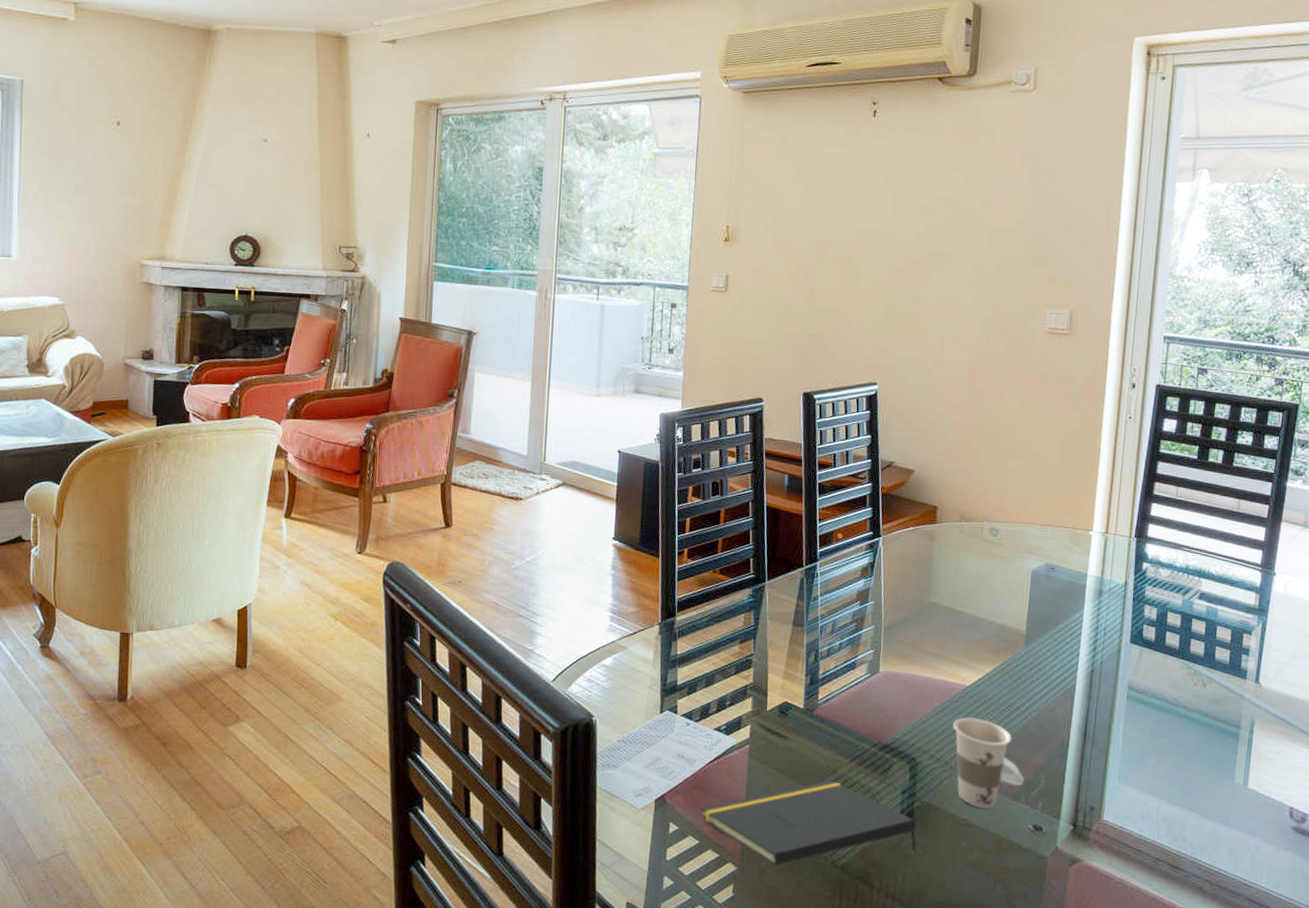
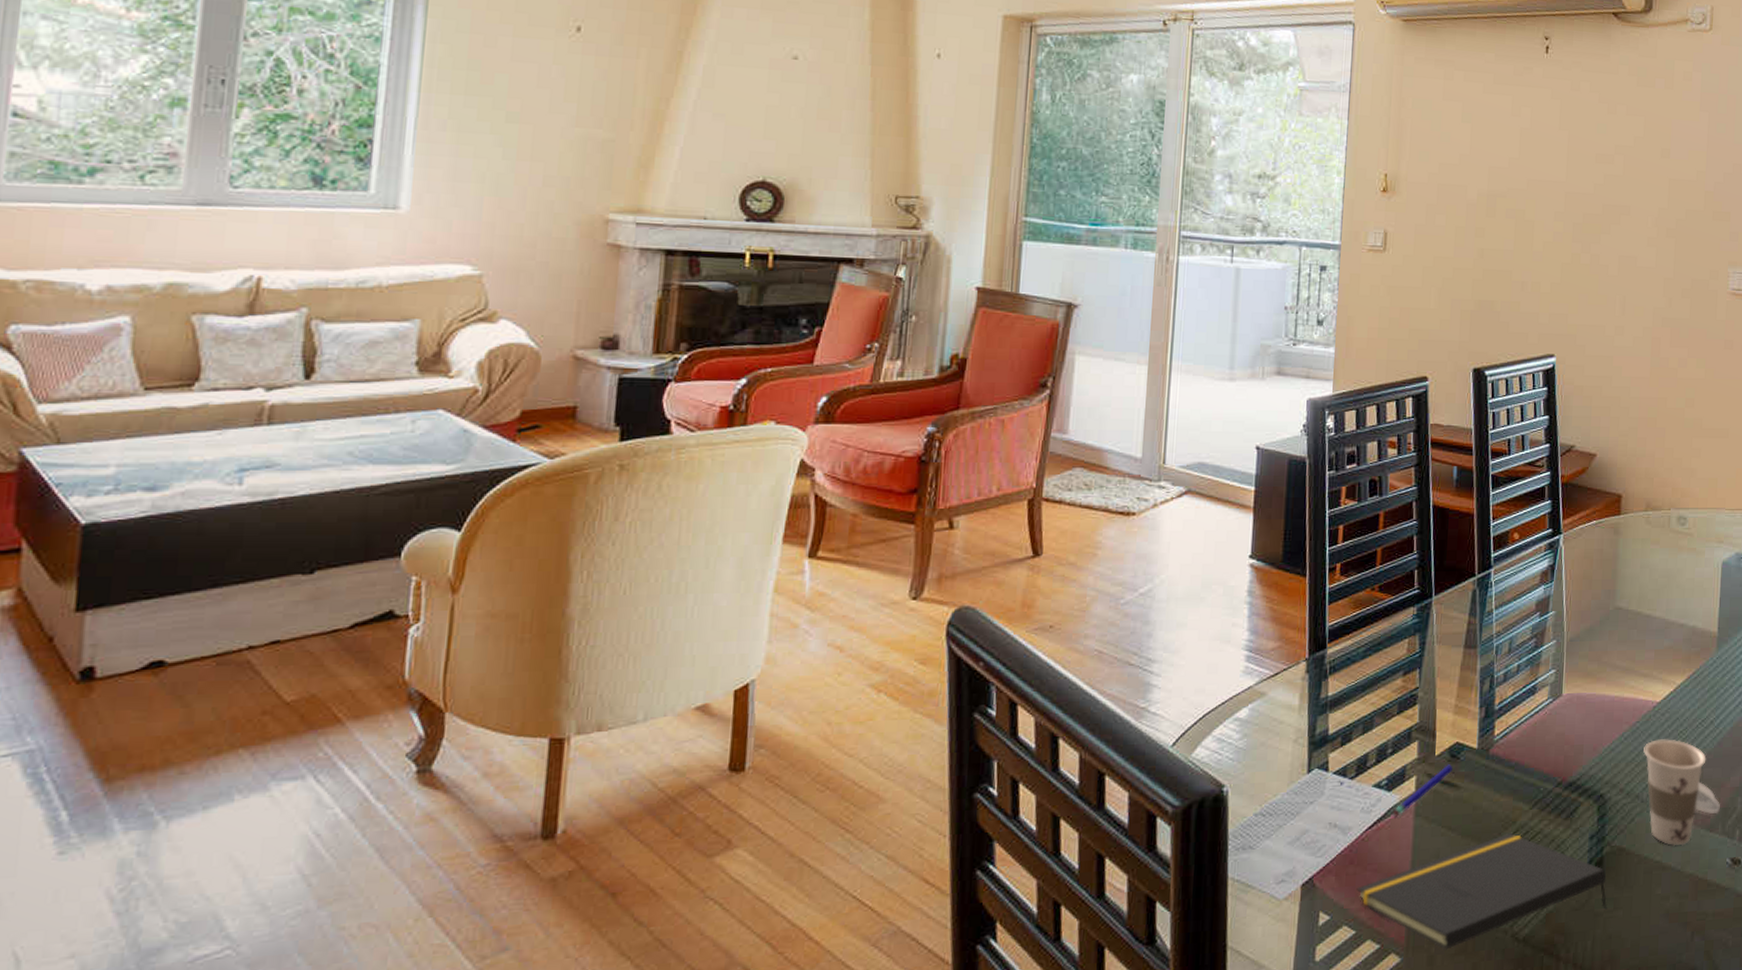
pen: none [730,719,782,756] -> present [1392,764,1454,817]

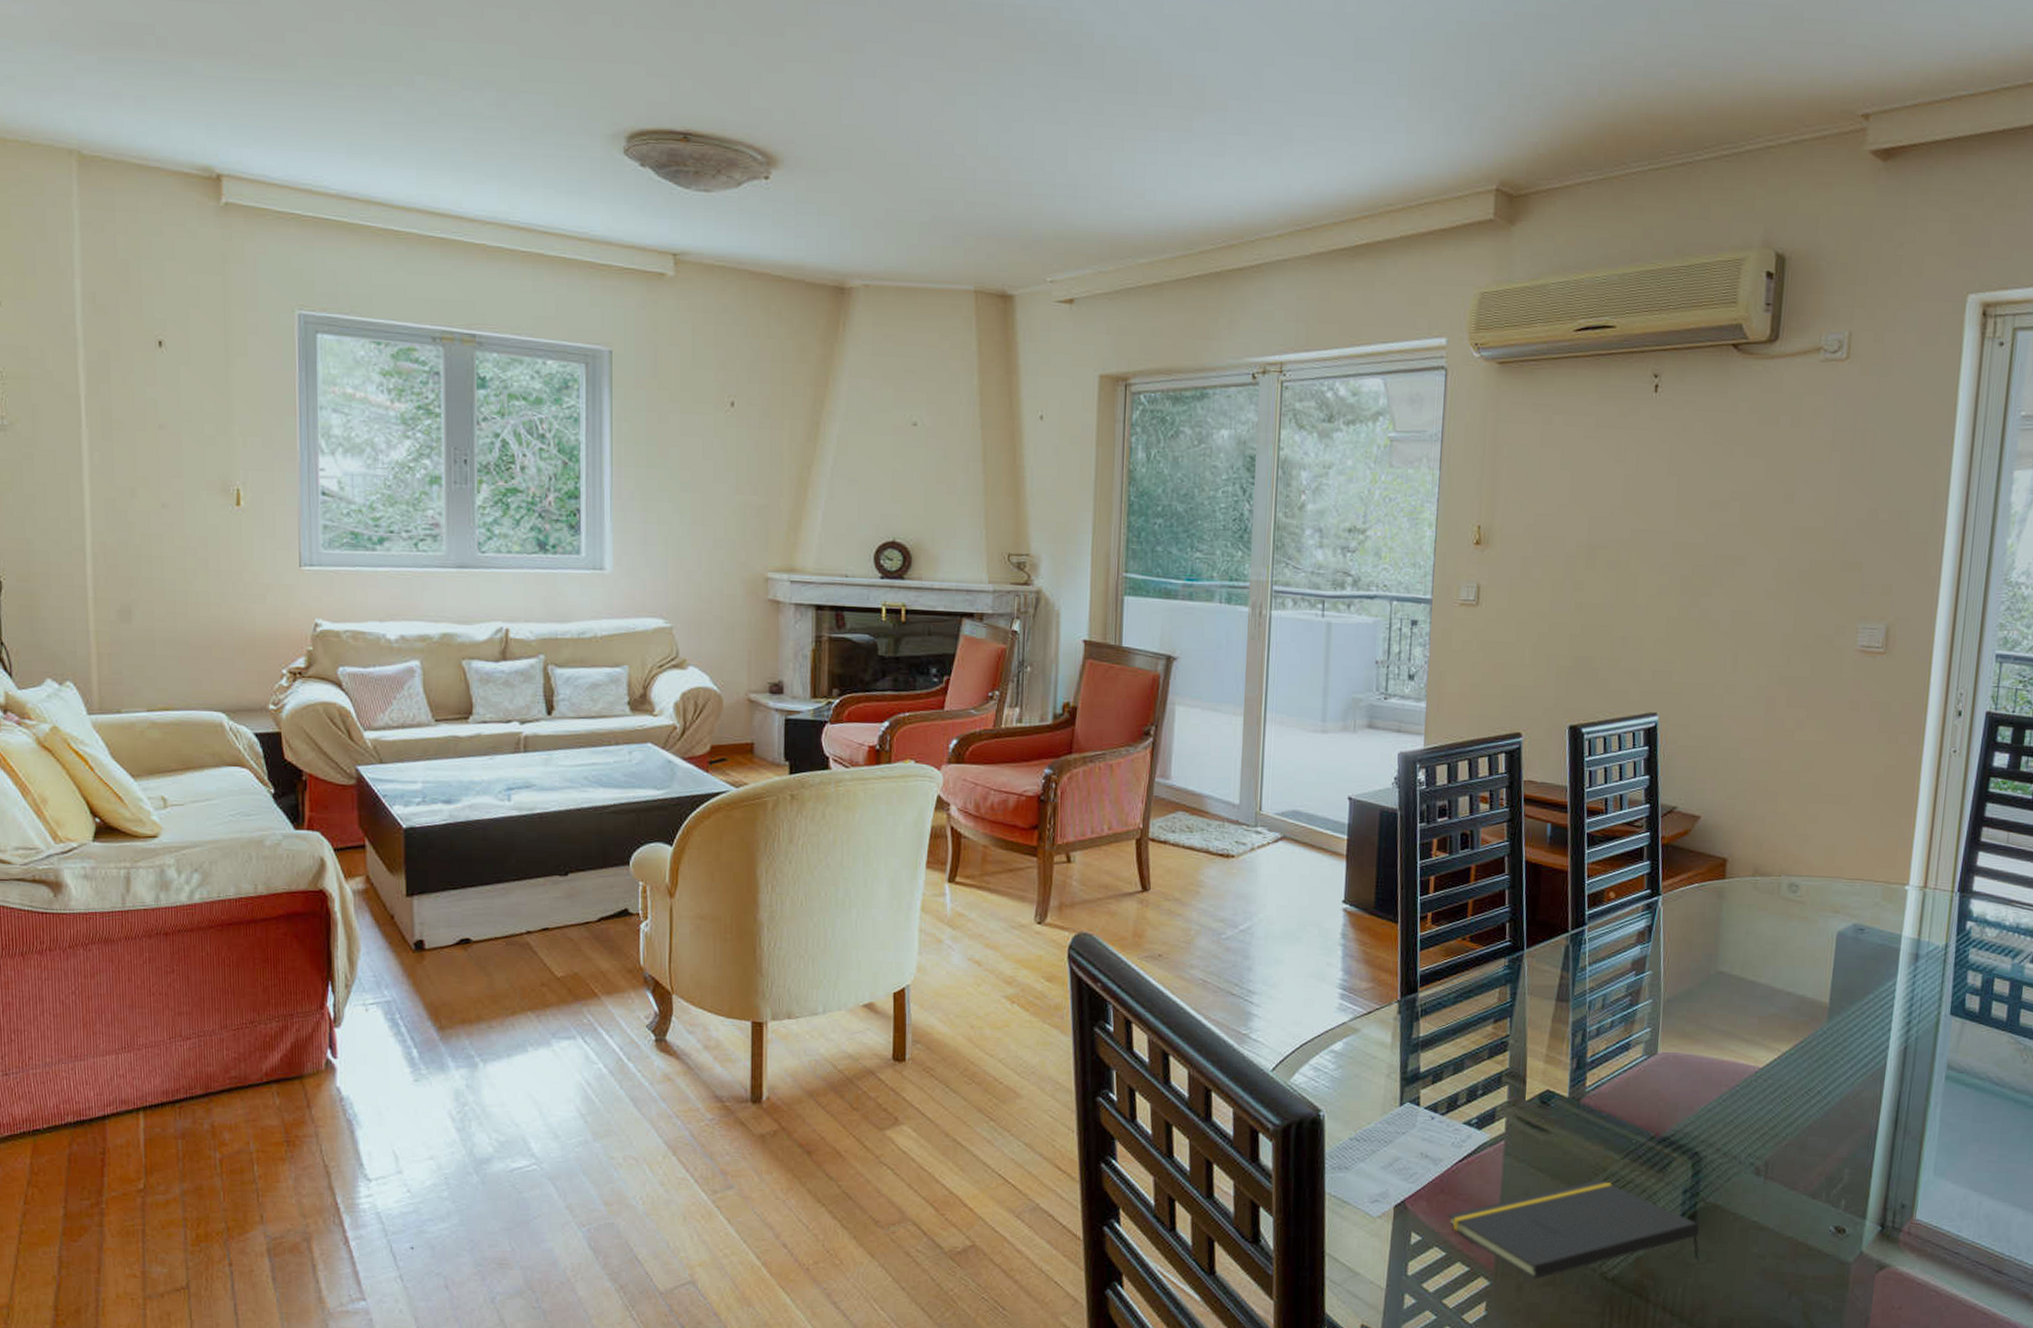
pen: present [1392,764,1454,817] -> none [1482,1110,1544,1154]
cup: present [1643,739,1720,847] -> none [1743,1104,1825,1209]

